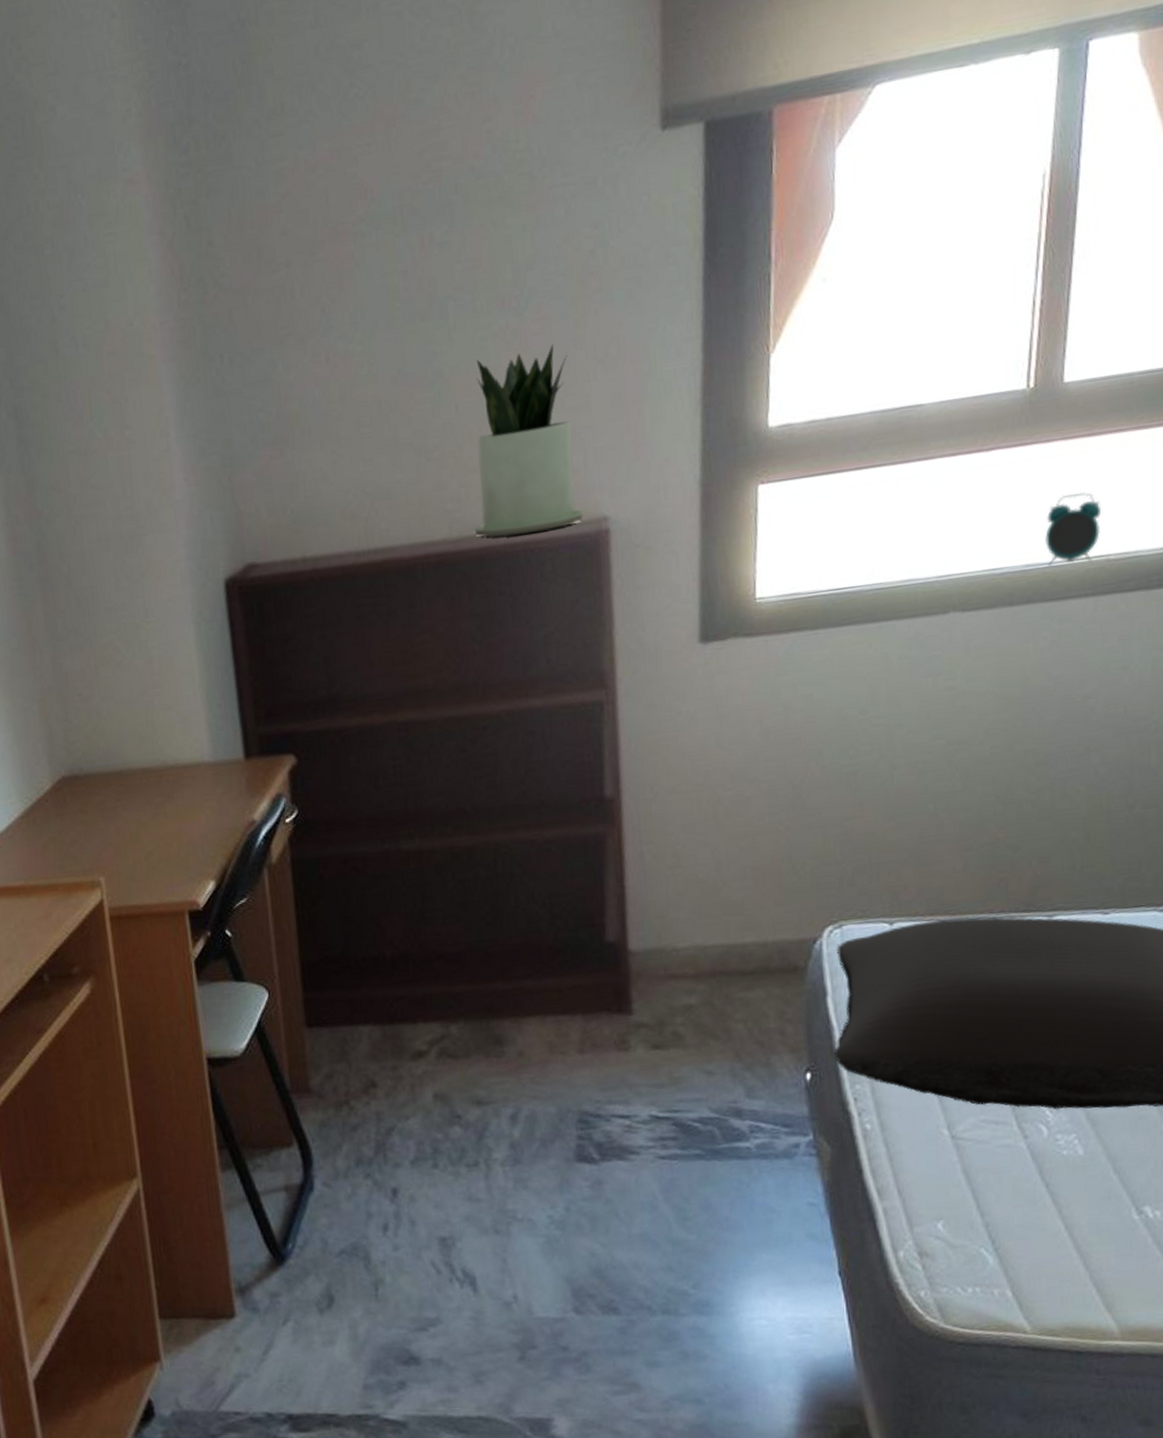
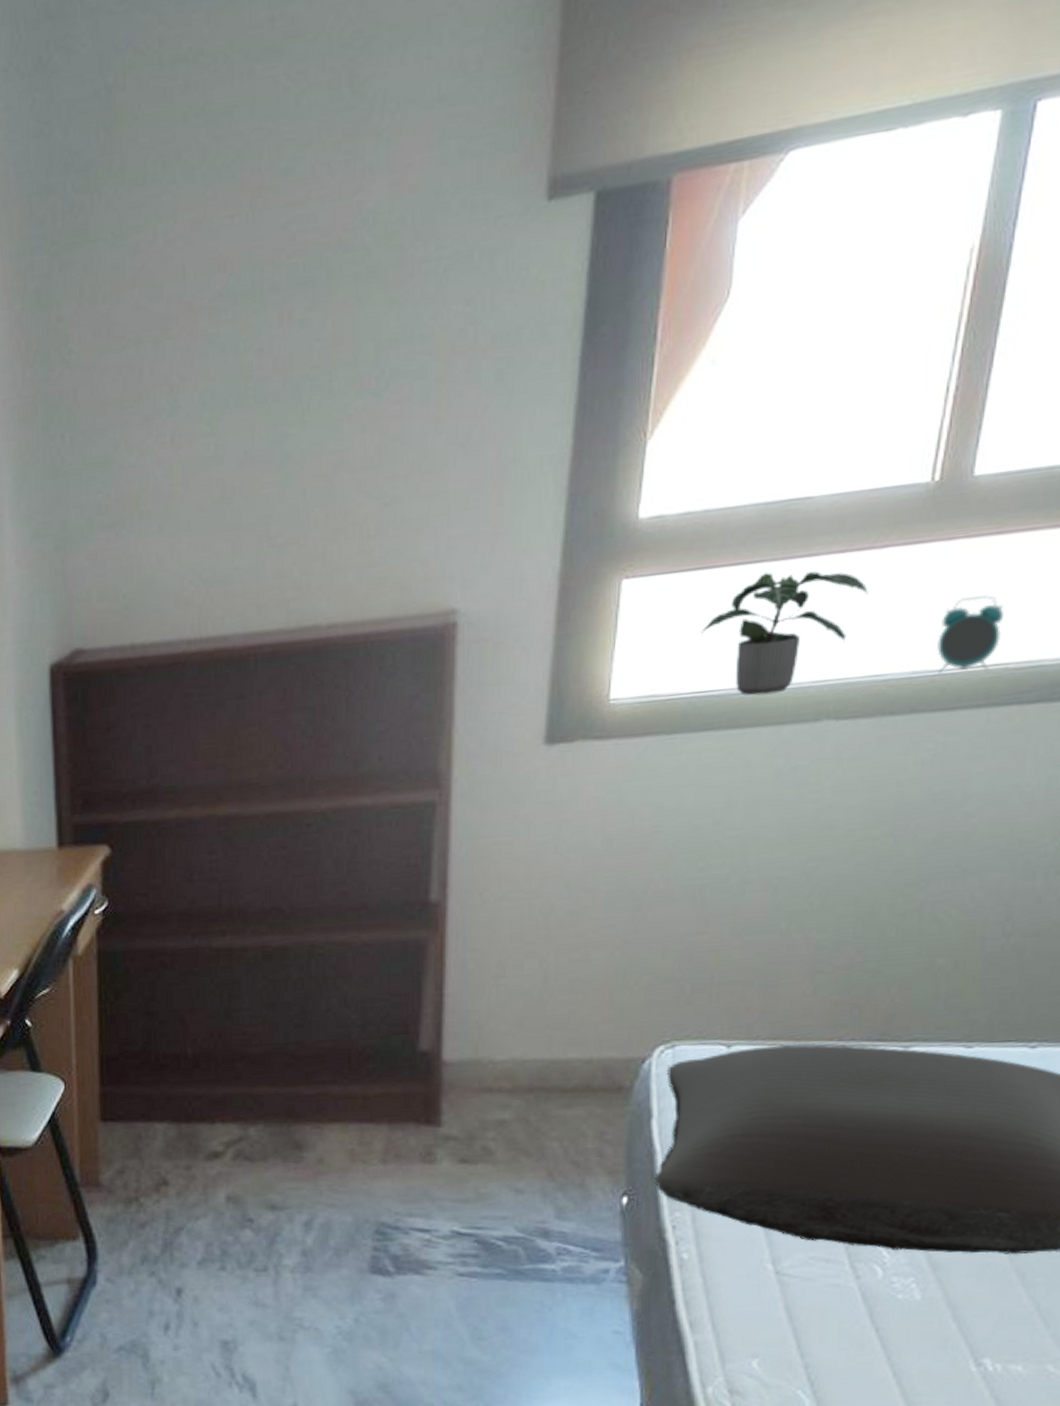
planter: present [473,344,586,538] -> none [312,427,433,629]
potted plant: none [833,473,980,592] -> present [701,571,868,696]

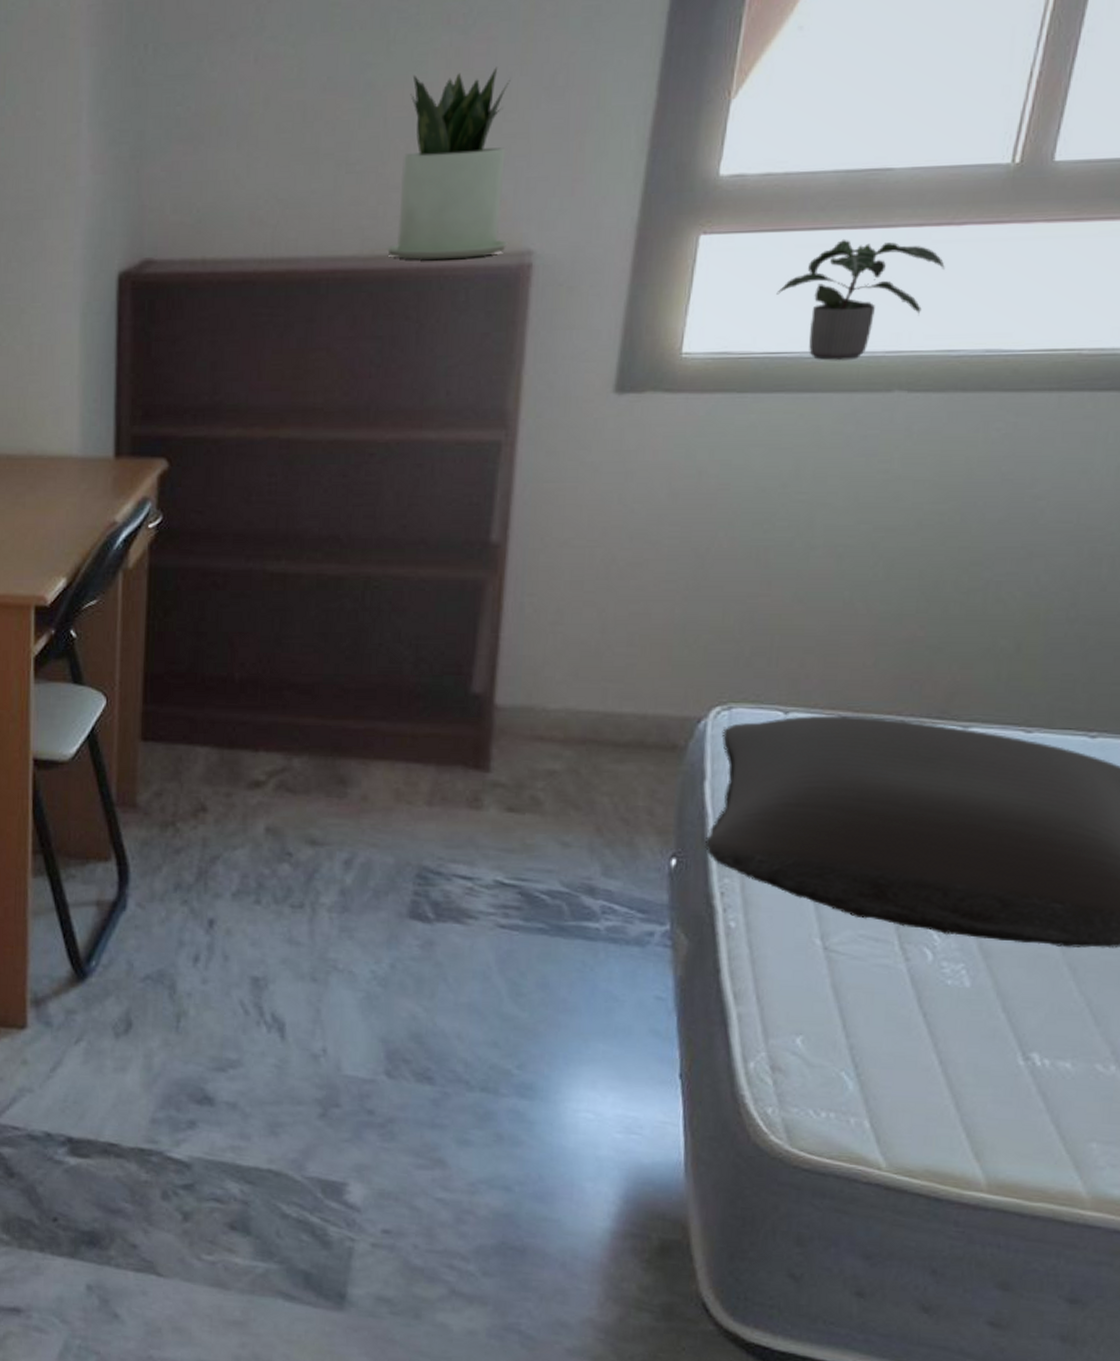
planter: none [312,427,433,629] -> present [386,67,511,260]
alarm clock: present [937,594,1005,674] -> none [1011,279,1080,356]

